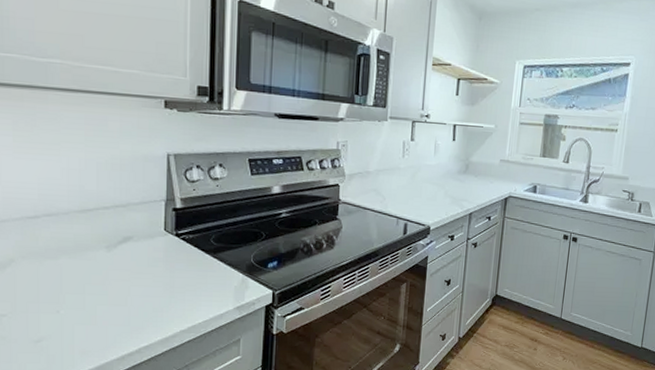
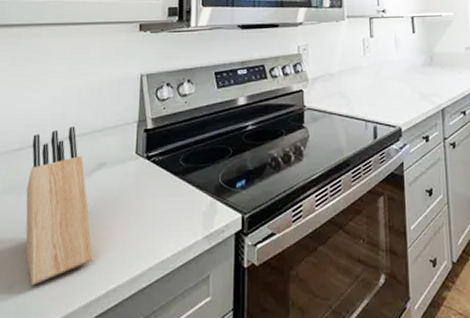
knife block: none [46,199,123,341] -> present [25,126,93,286]

